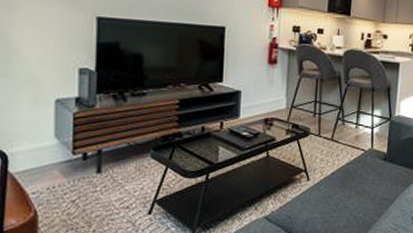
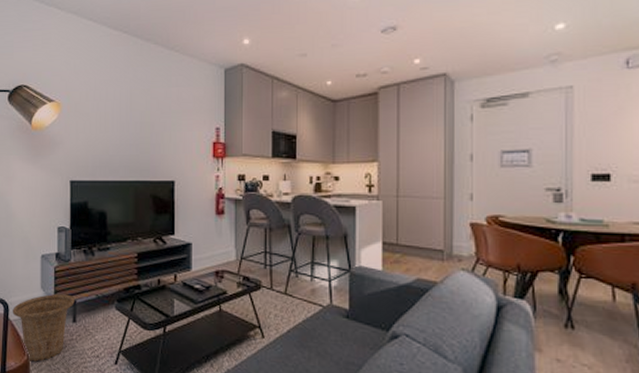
basket: none [14,142,100,218] -> present [13,293,75,362]

